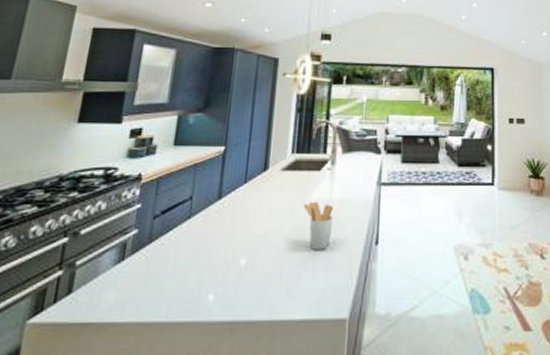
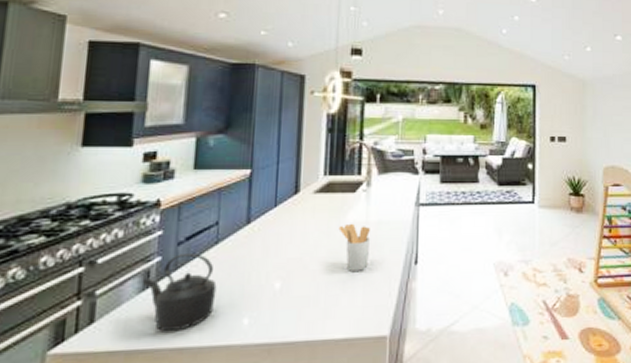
kettle: none [118,228,187,306] -> present [142,254,217,332]

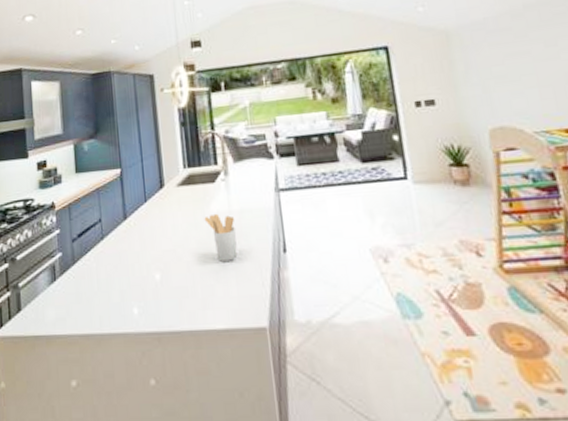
kettle: present [142,254,217,332] -> none [50,249,108,320]

